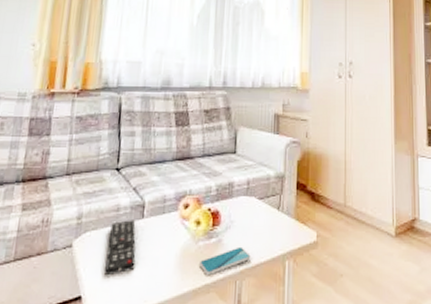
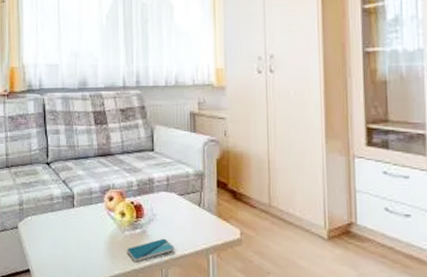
remote control: present [105,220,136,276] -> none [46,208,71,255]

